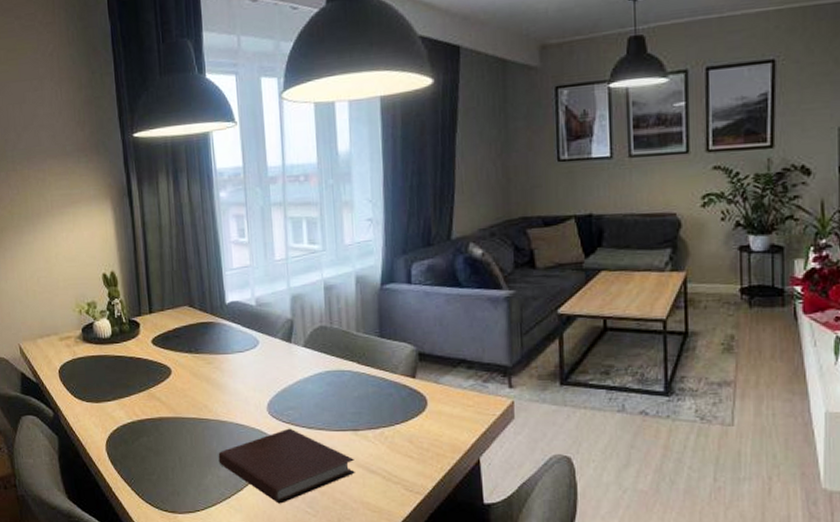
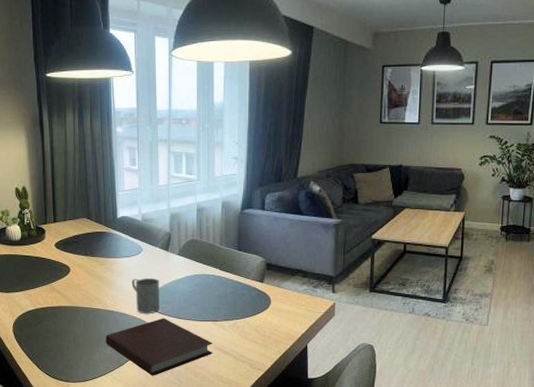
mug: none [247,378,284,424] -> present [131,278,160,314]

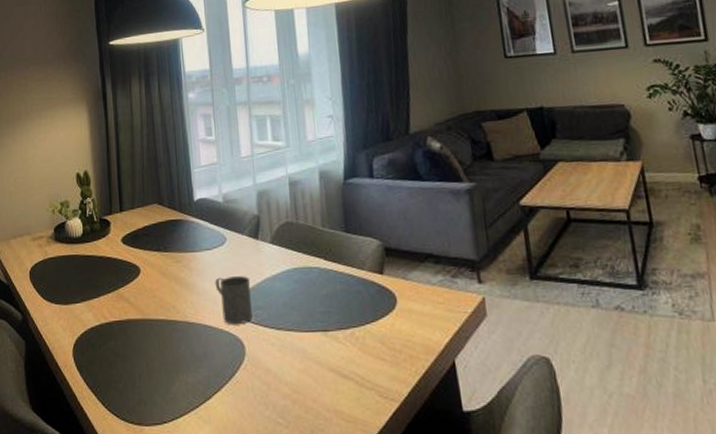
notebook: present [105,318,213,376] -> none [186,329,327,414]

